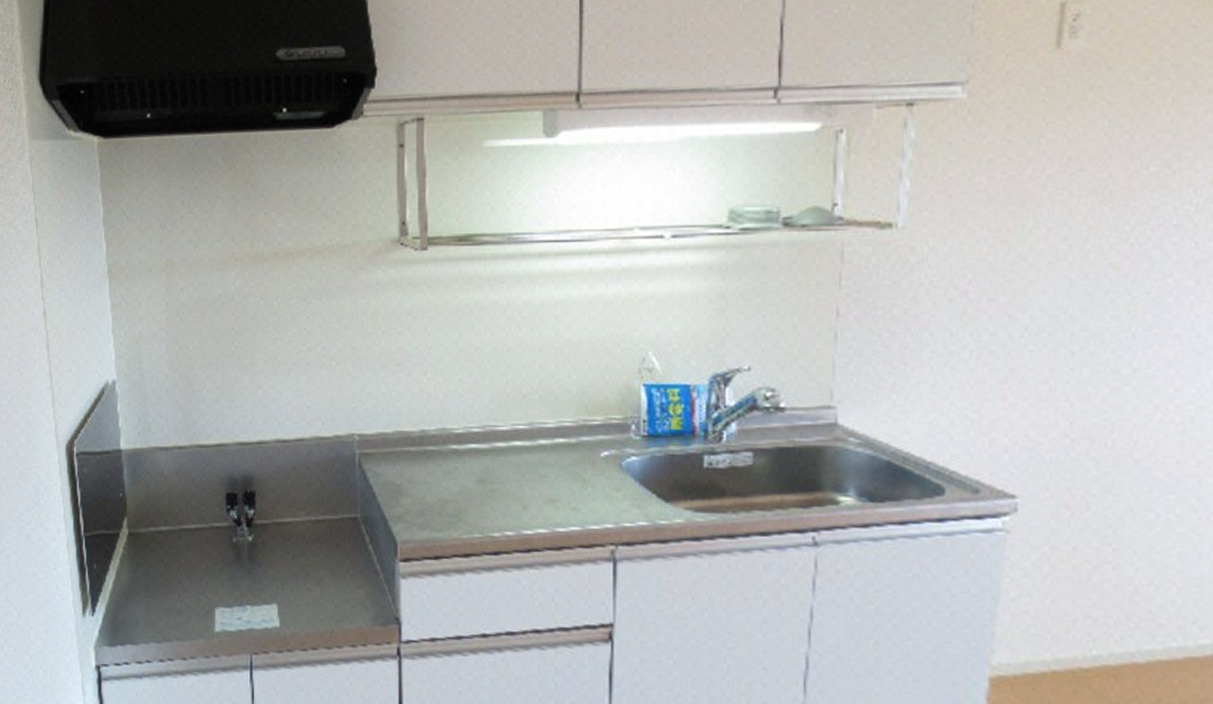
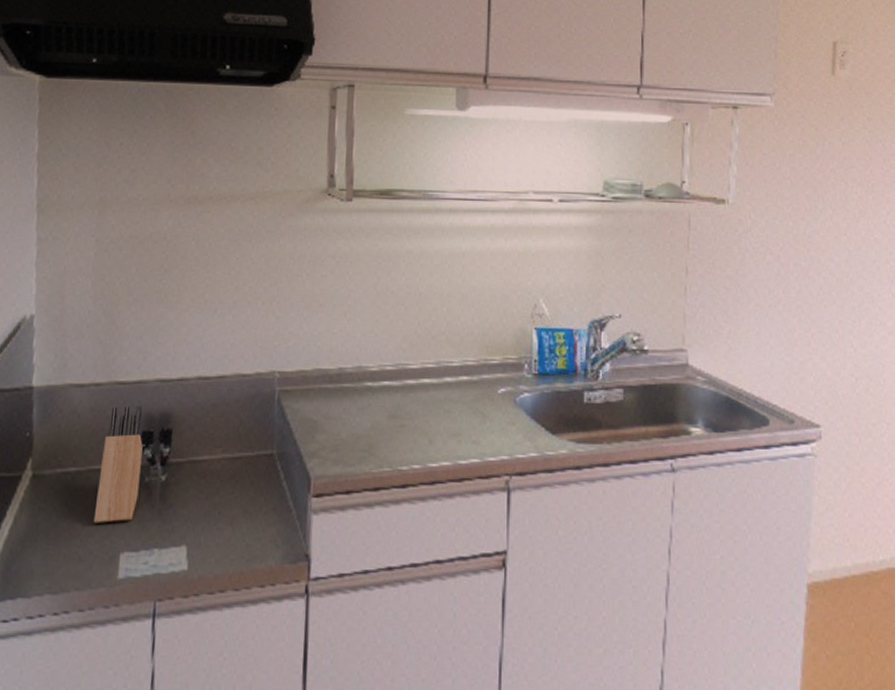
knife block: none [188,468,228,580] -> present [93,405,143,523]

